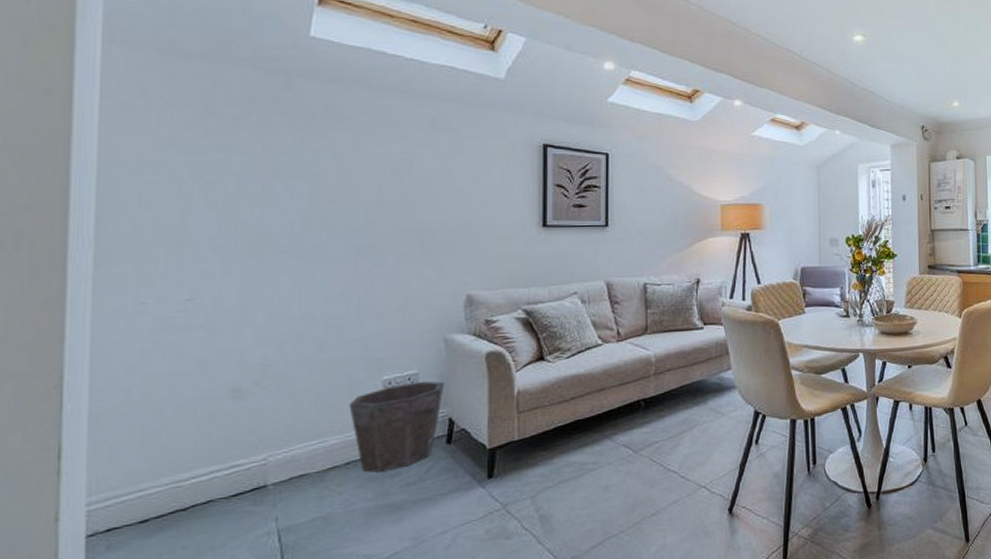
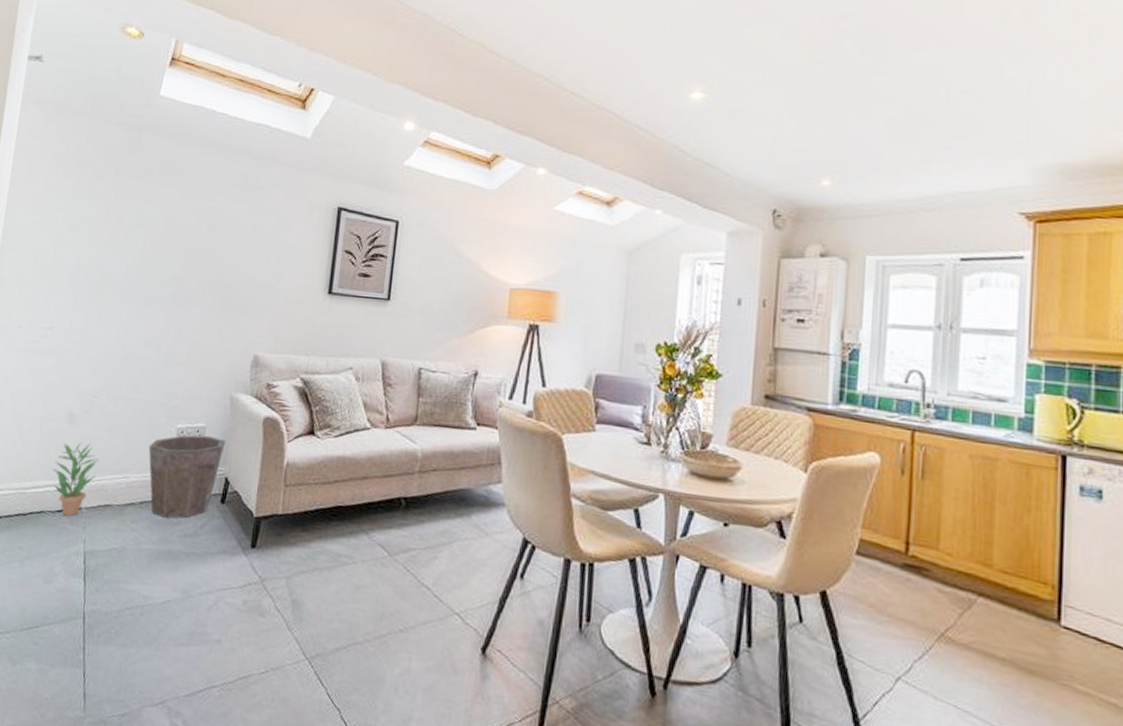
potted plant: none [218,416,283,499] -> present [53,442,99,517]

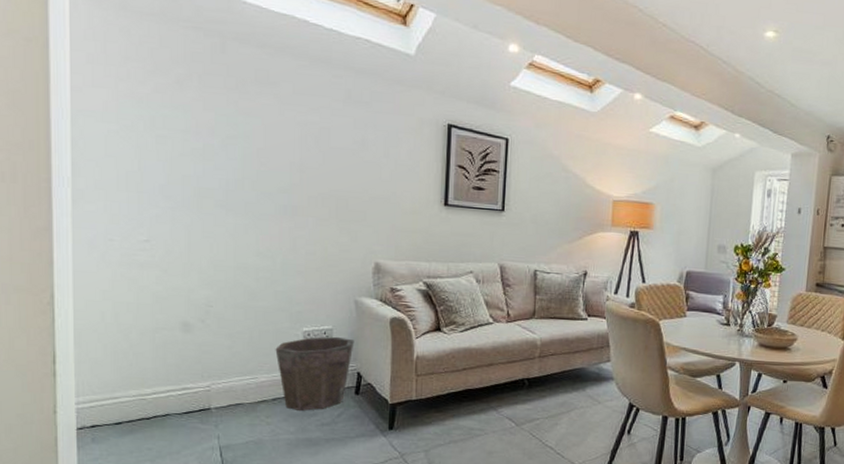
potted plant: present [53,442,99,517] -> none [173,349,223,417]

